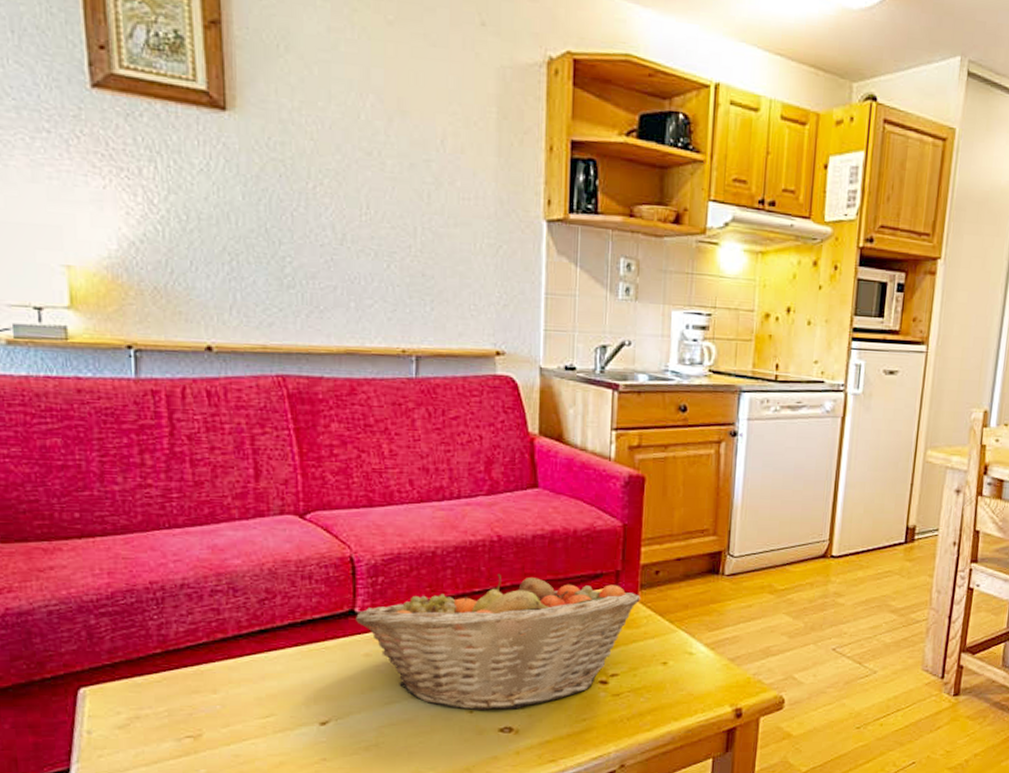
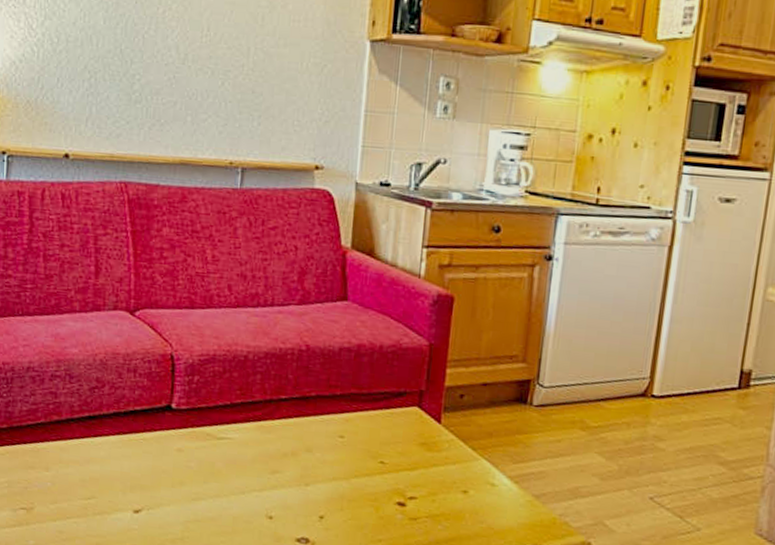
fruit basket: present [355,573,640,711] -> none [171,382,443,521]

